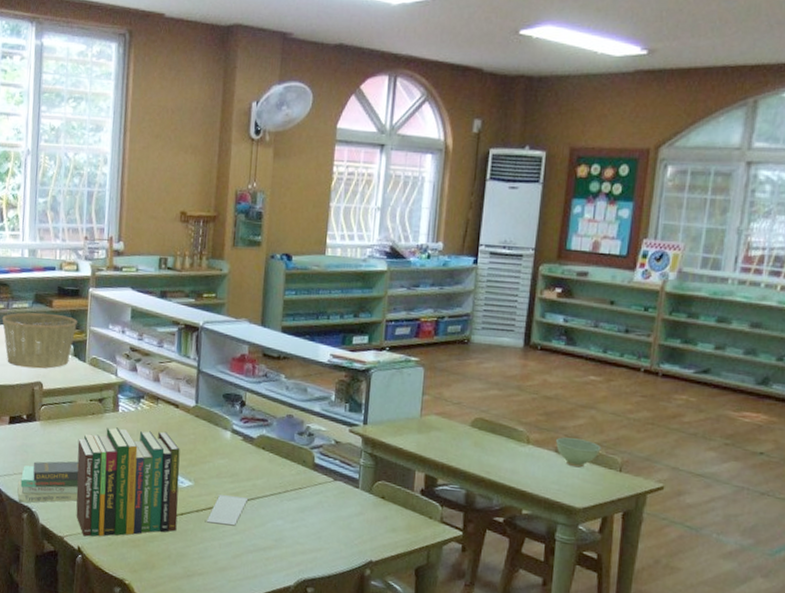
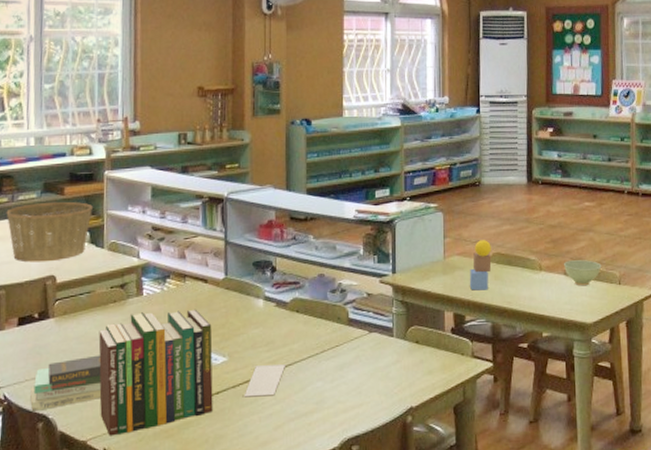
toy blocks: none [445,402,474,456] -> present [469,240,492,291]

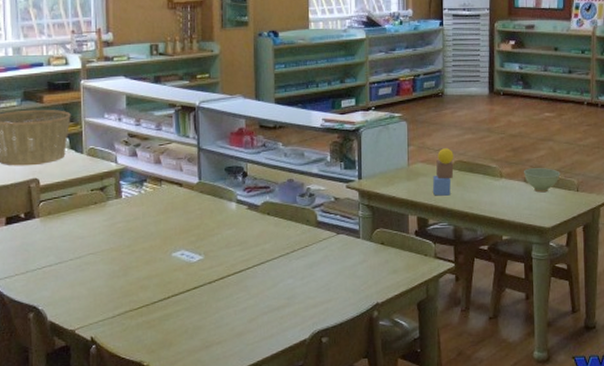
books: present [30,355,102,411] -> none [21,252,87,303]
books: present [98,309,213,436] -> none [82,211,191,326]
paper: present [243,364,286,398] -> none [219,263,259,293]

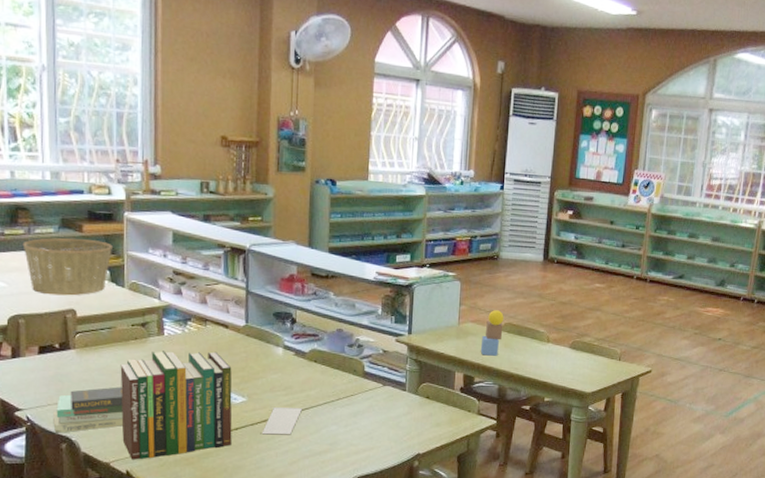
books: none [21,252,87,303] -> present [53,386,124,433]
books: none [82,211,191,326] -> present [120,351,232,460]
paper: none [219,263,259,293] -> present [261,407,303,435]
bowl: present [523,168,561,193] -> none [569,335,605,360]

